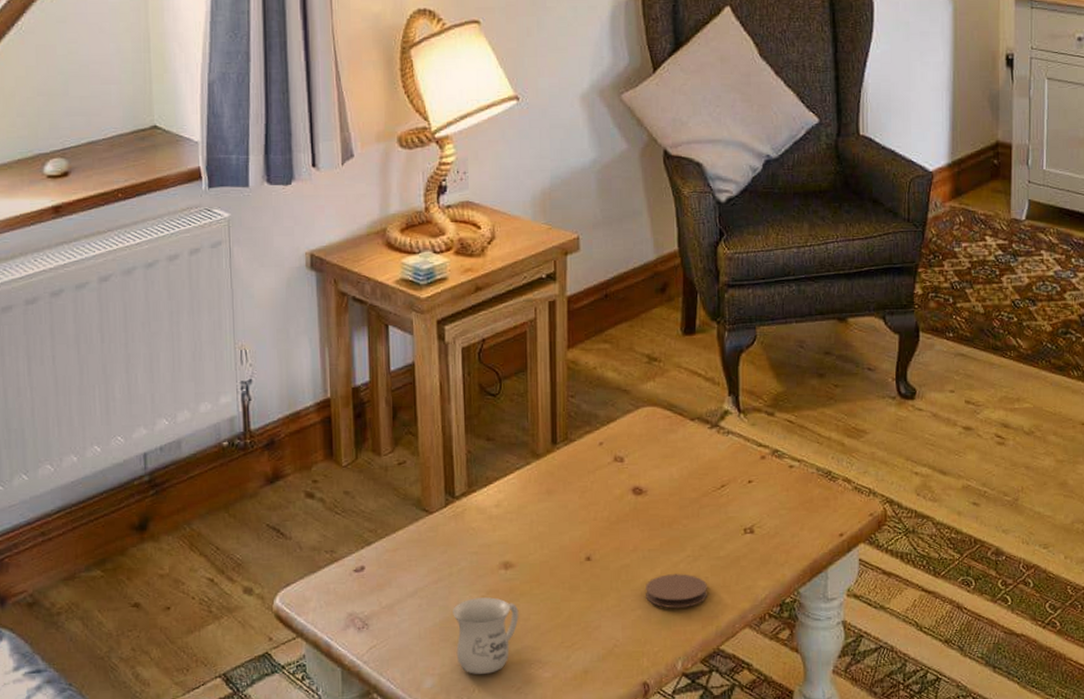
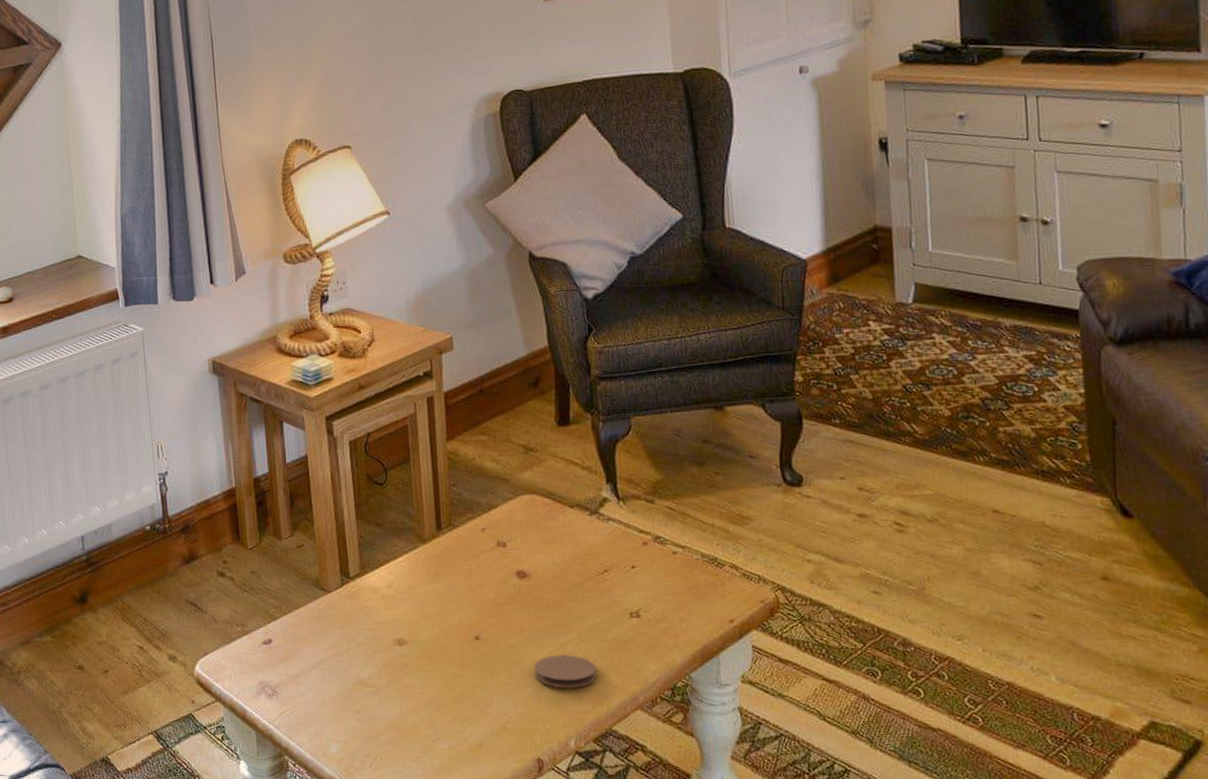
mug: present [453,597,519,674] -> none [353,671,415,743]

